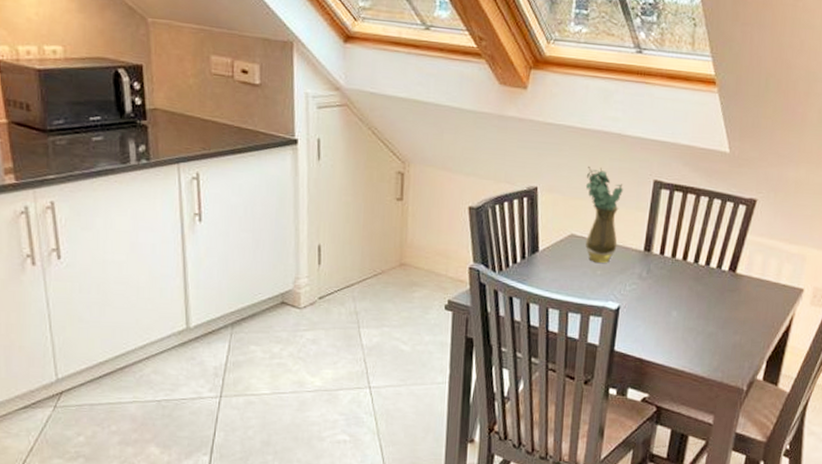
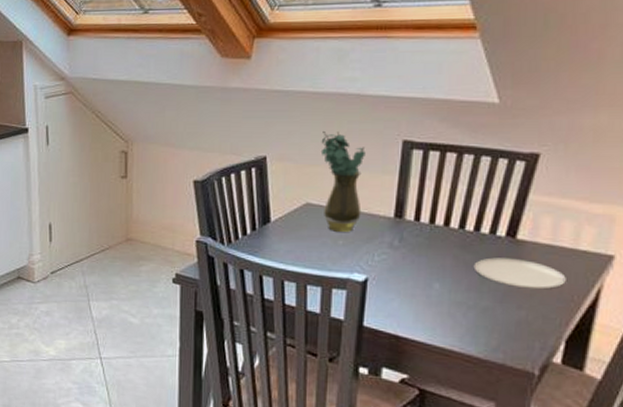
plate: none [703,289,770,317] -> present [473,258,566,290]

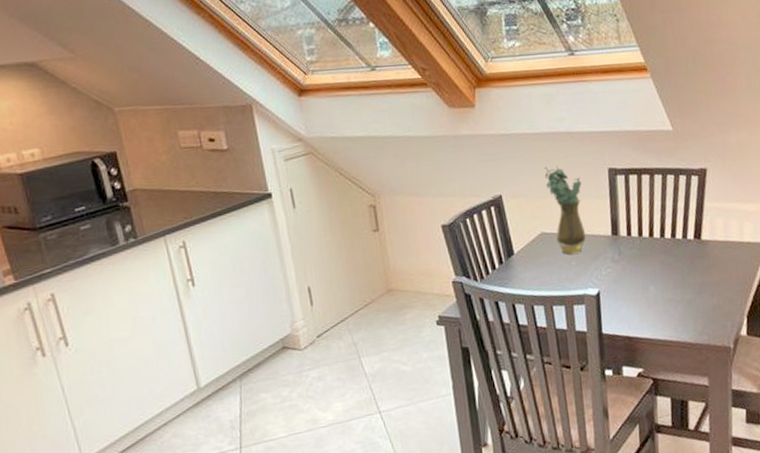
plate: present [473,258,566,290] -> none [675,256,740,280]

